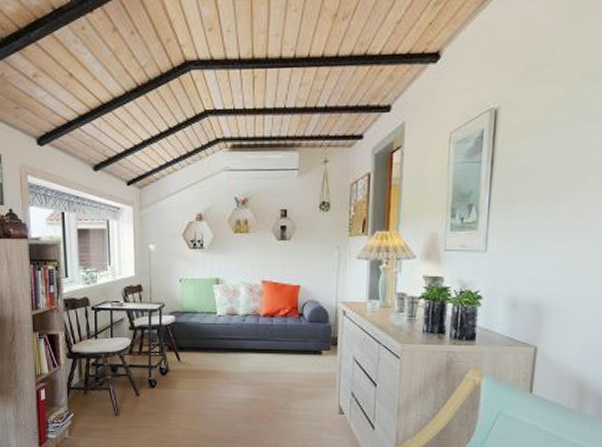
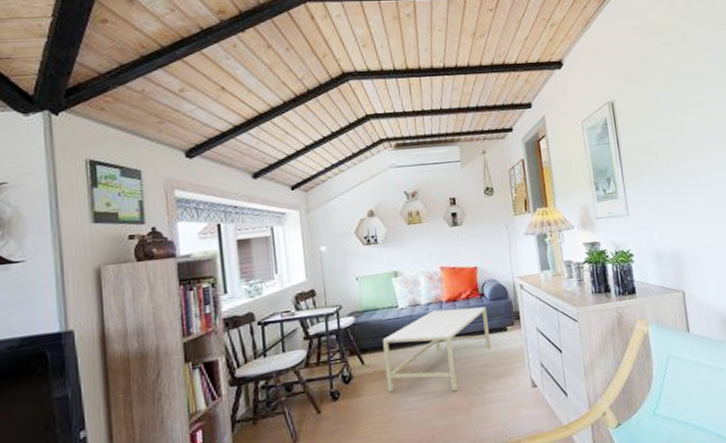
coffee table: none [198,323,303,402] -> present [382,306,491,393]

